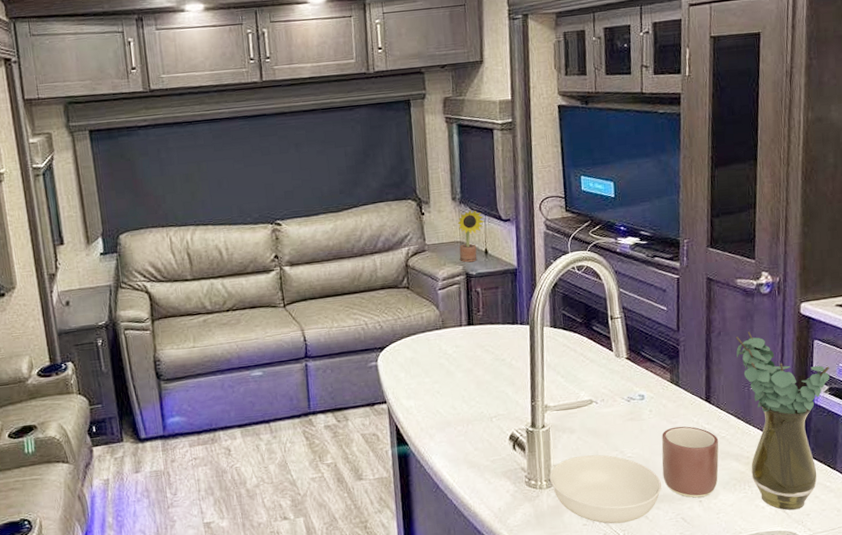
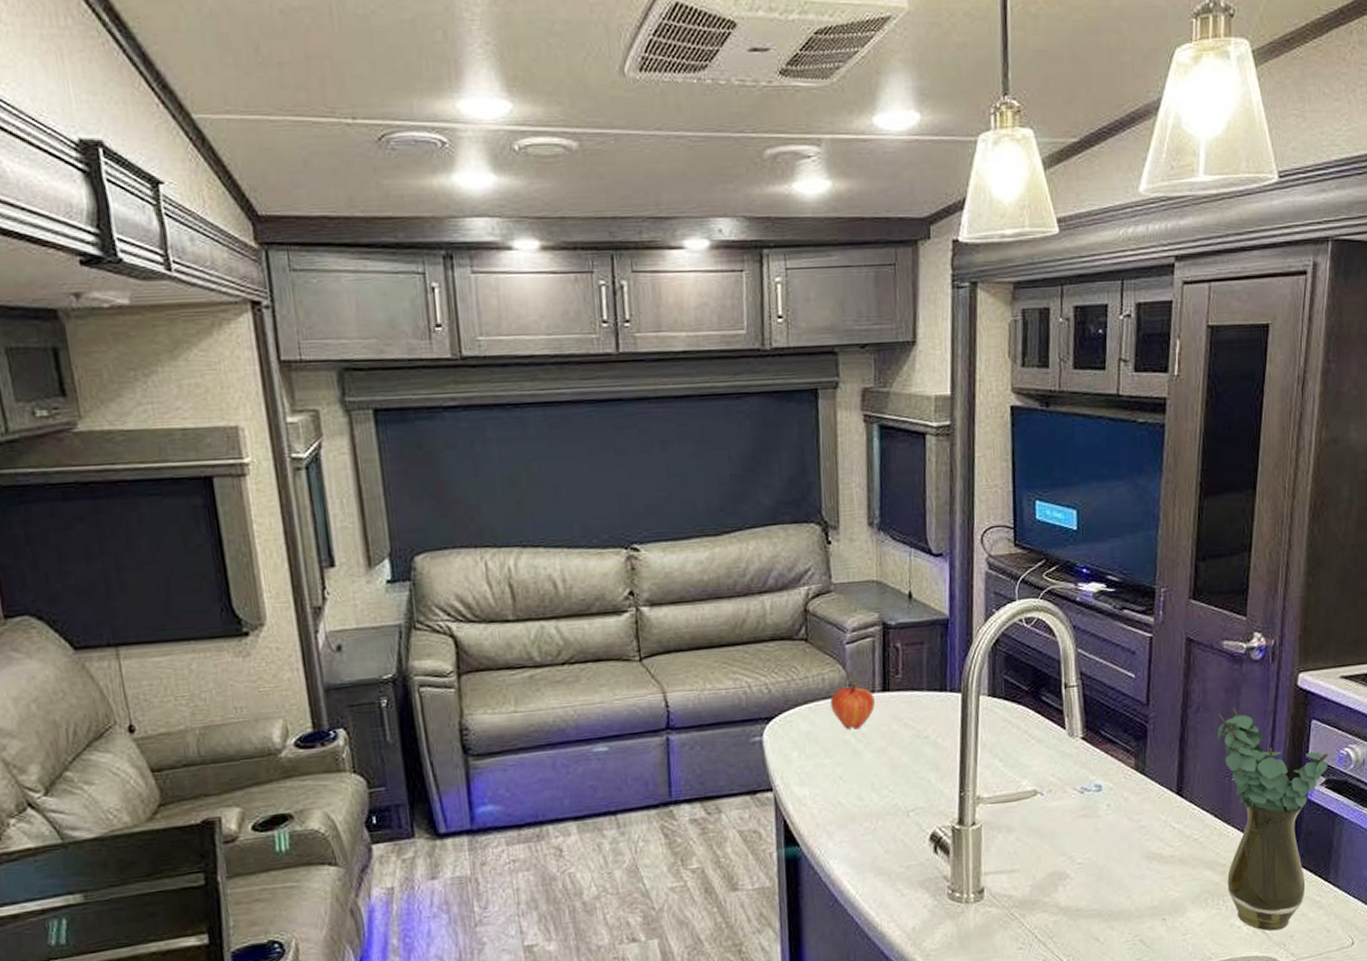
fruit: none [428,319,462,355] -> present [830,683,875,729]
decorative plant: present [457,210,484,263] -> none [874,540,909,609]
bowl: present [549,454,662,524] -> none [979,860,1117,948]
mug: present [661,426,719,498] -> none [1119,825,1190,915]

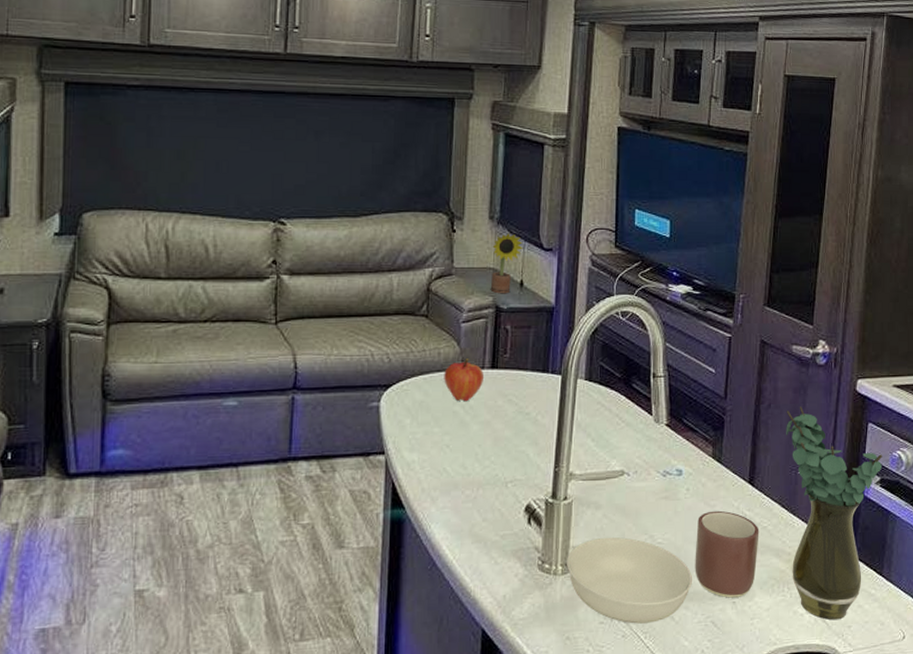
decorative plant: none [874,540,909,609] -> present [490,233,523,294]
bowl: none [979,860,1117,948] -> present [567,537,692,624]
mug: none [1119,825,1190,915] -> present [695,510,759,598]

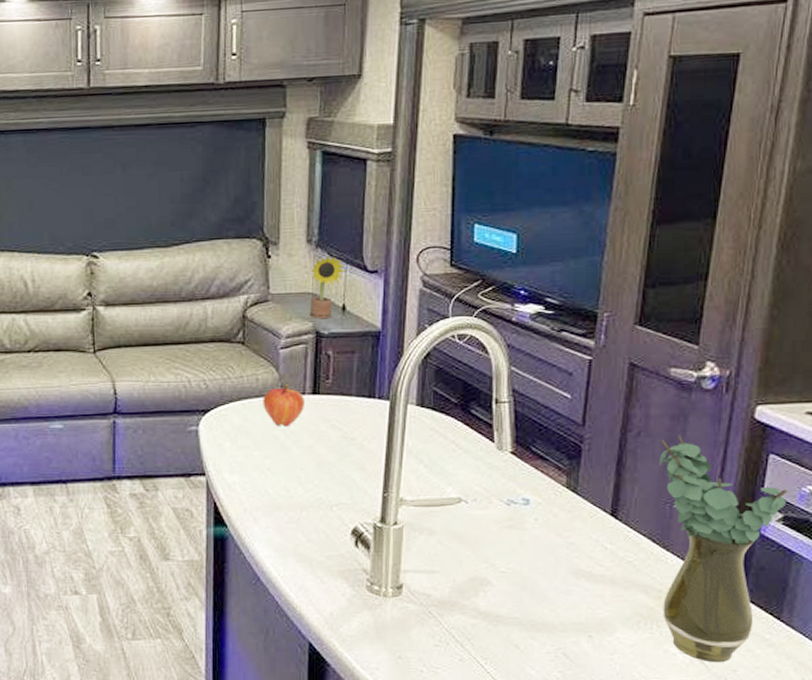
bowl: present [567,537,692,624] -> none [398,563,540,650]
mug: present [695,510,759,598] -> none [543,542,623,631]

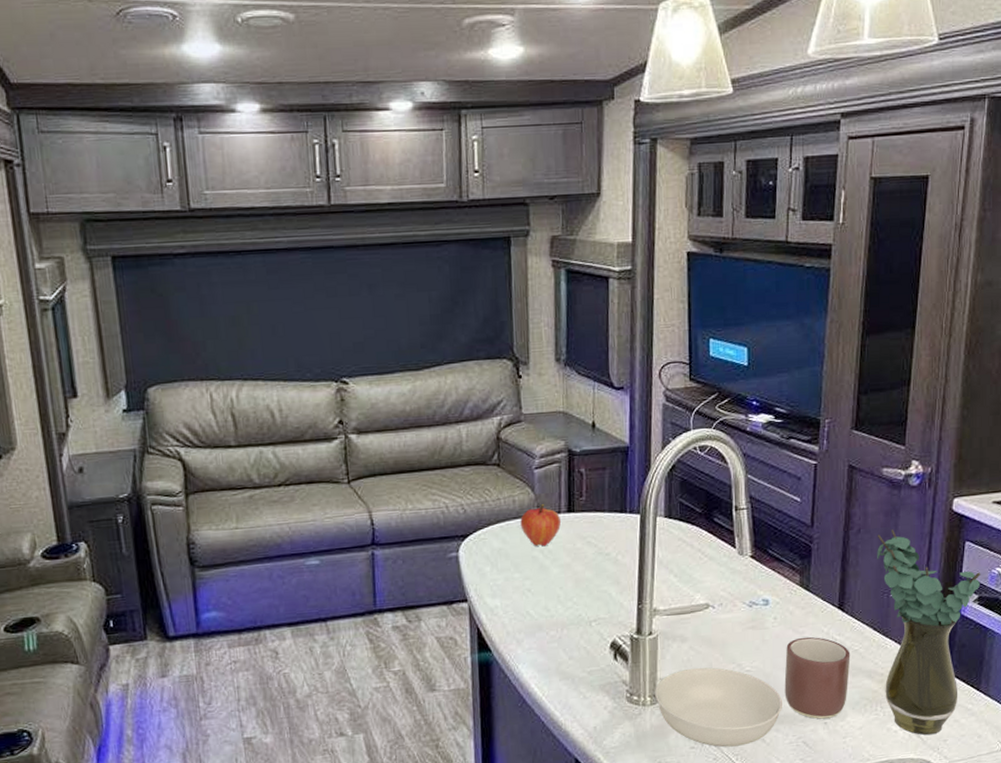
decorative plant: present [309,256,345,319] -> none [560,374,593,438]
bowl: none [398,563,540,650] -> present [655,667,782,748]
mug: none [543,542,623,631] -> present [784,637,851,719]

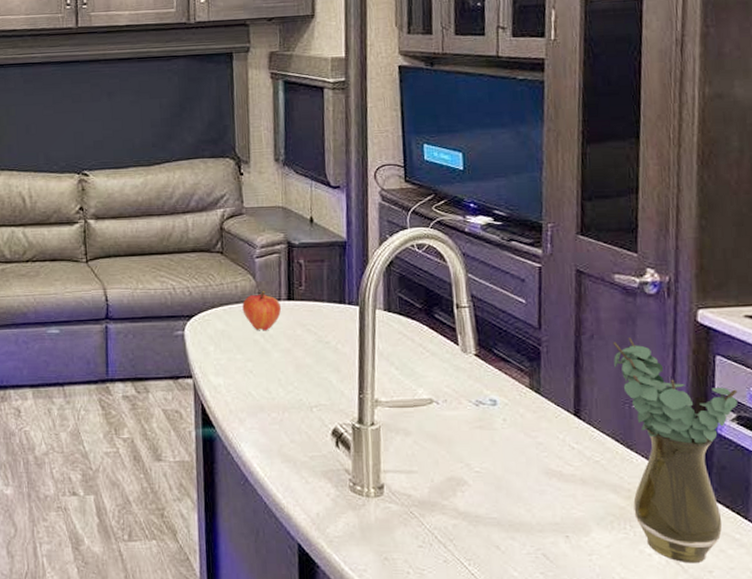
bowl: present [655,667,782,748] -> none [379,463,517,550]
mug: present [784,637,851,719] -> none [517,442,592,532]

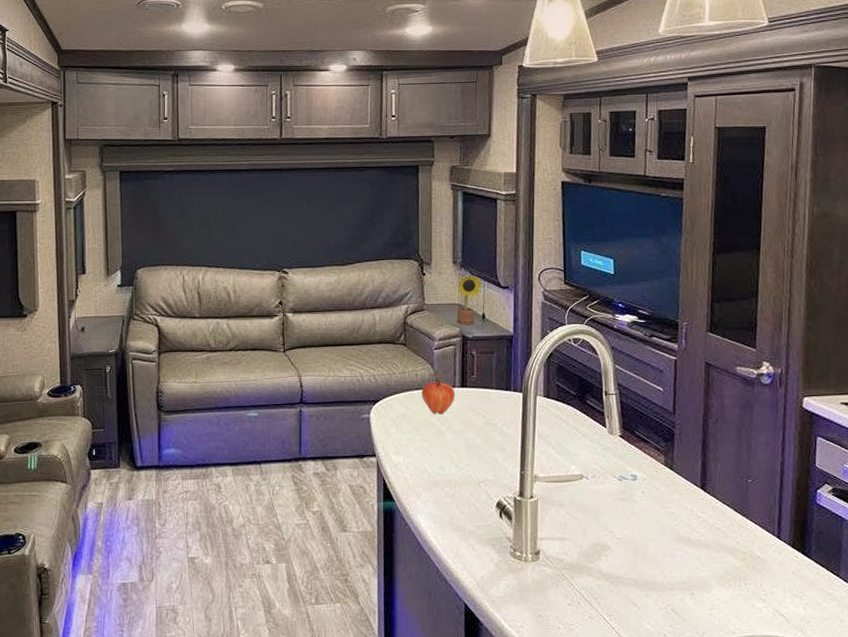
decorative plant: none [279,173,310,231] -> present [457,274,483,325]
vase: present [612,337,738,564] -> none [734,421,834,615]

